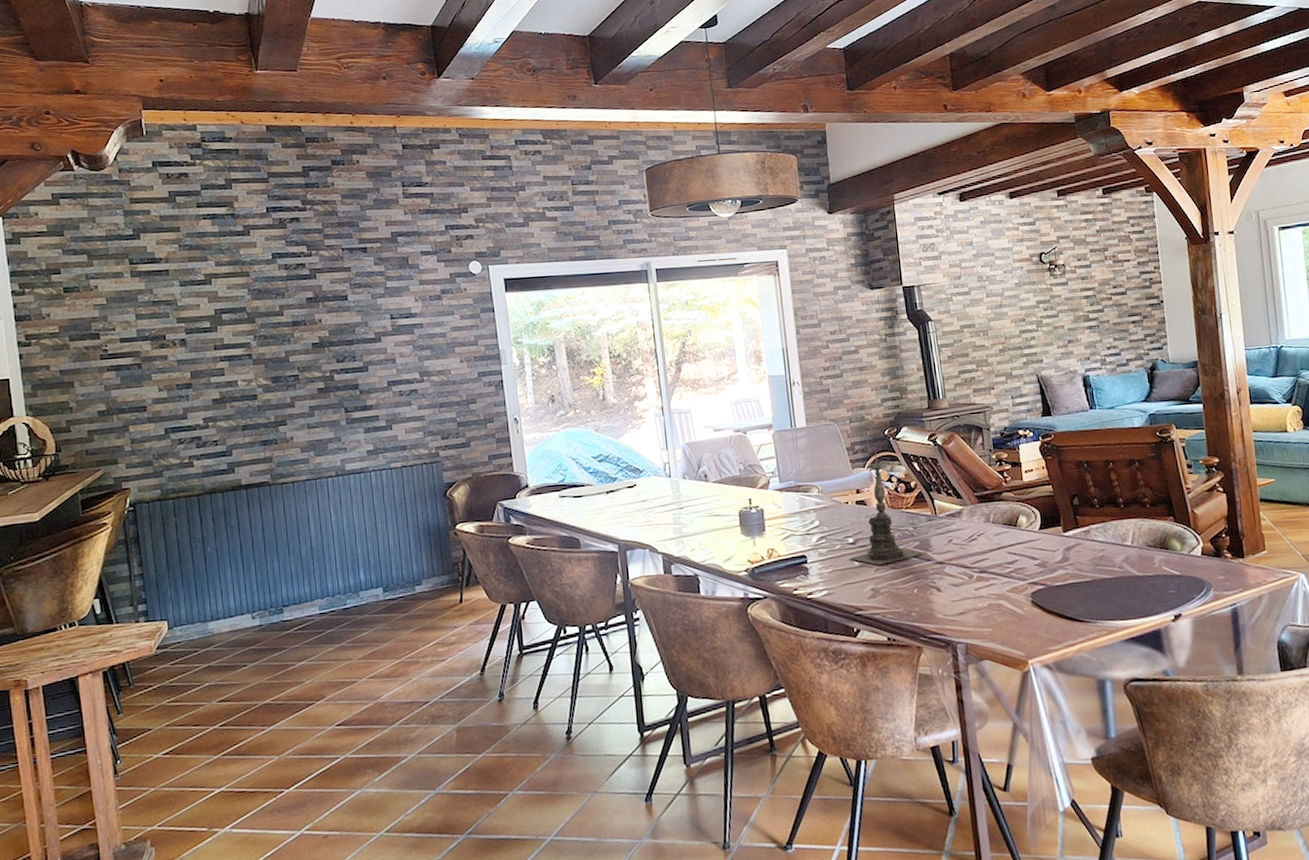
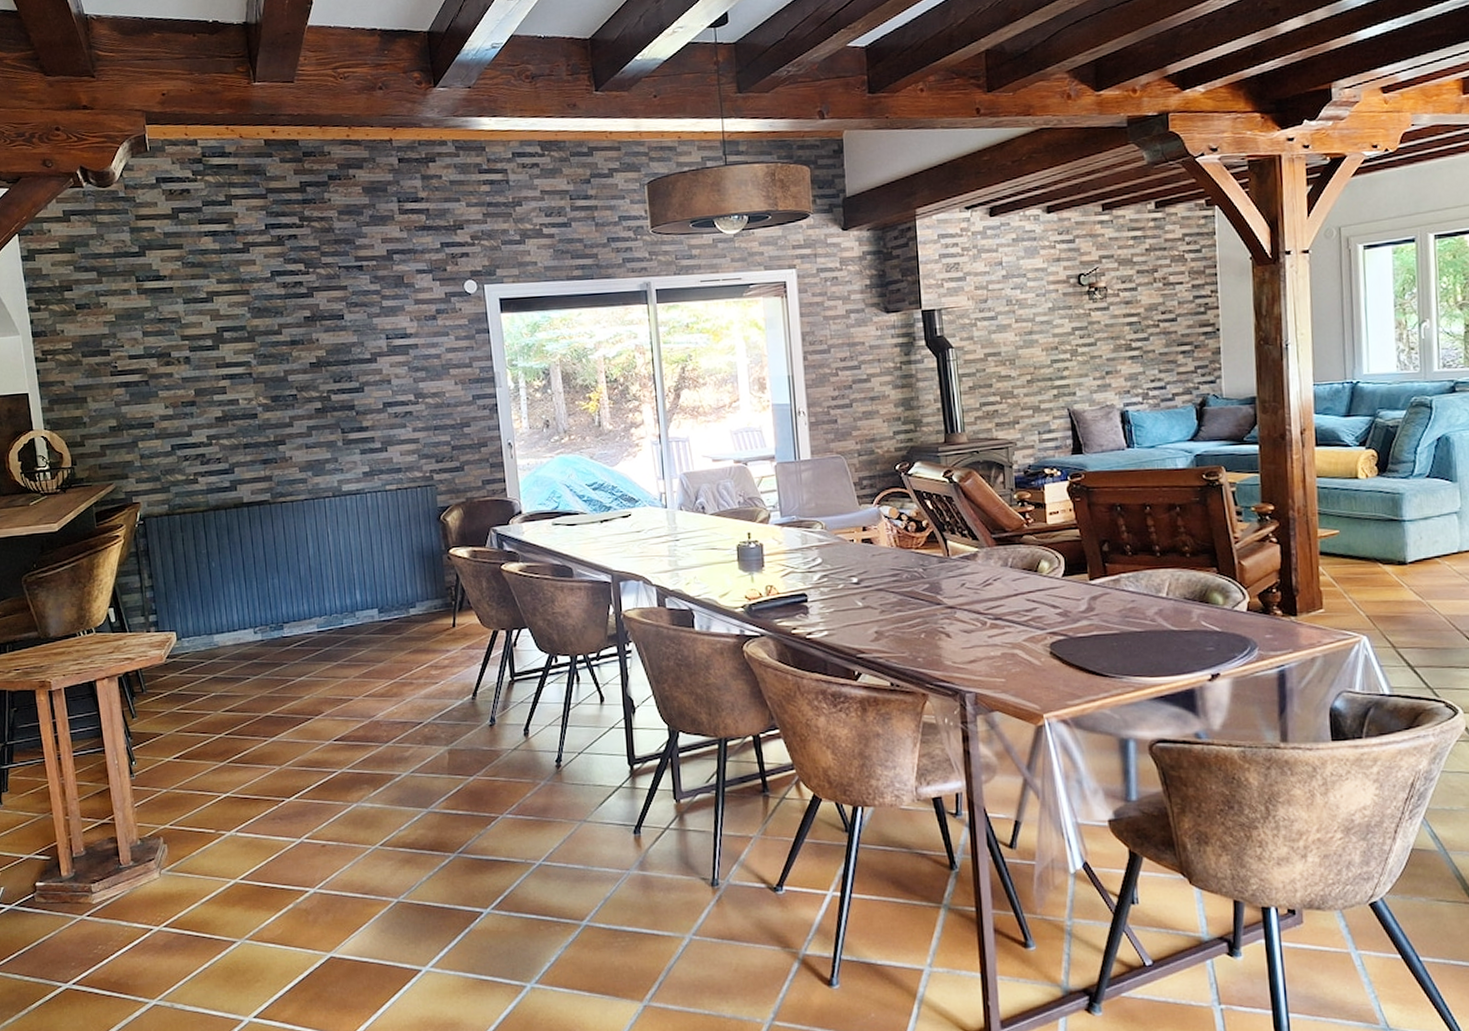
candle holder: present [849,450,923,566] -> none [852,486,932,608]

